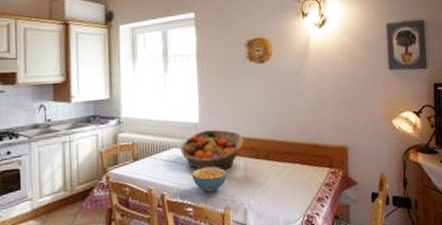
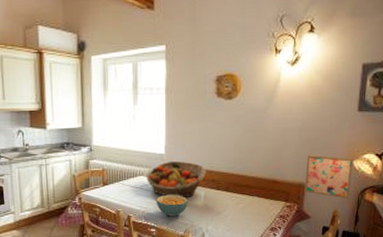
wall art: none [345,115,395,161] -> present [304,154,354,199]

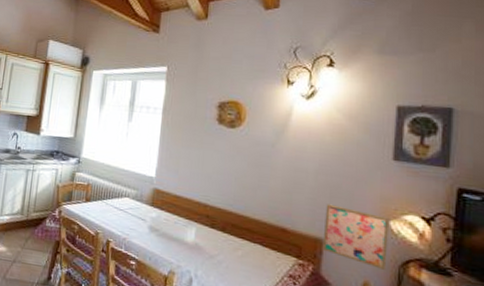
fruit basket: present [146,160,206,197] -> none [132,186,200,231]
cereal bowl: present [157,194,188,217] -> none [140,223,176,251]

